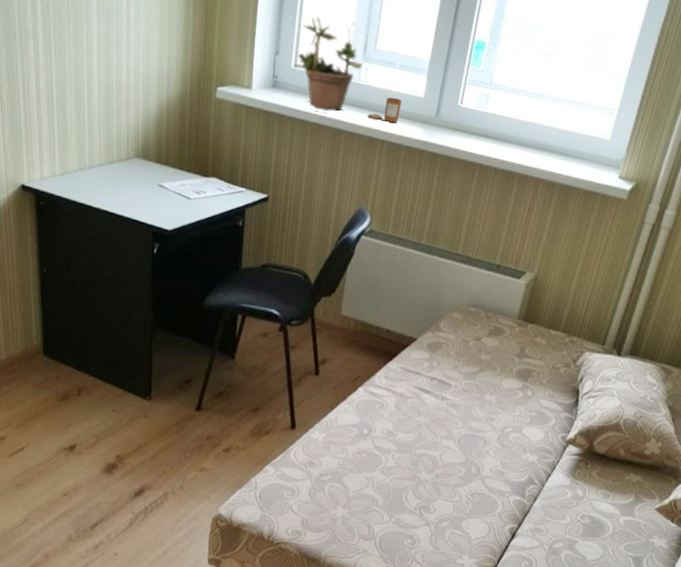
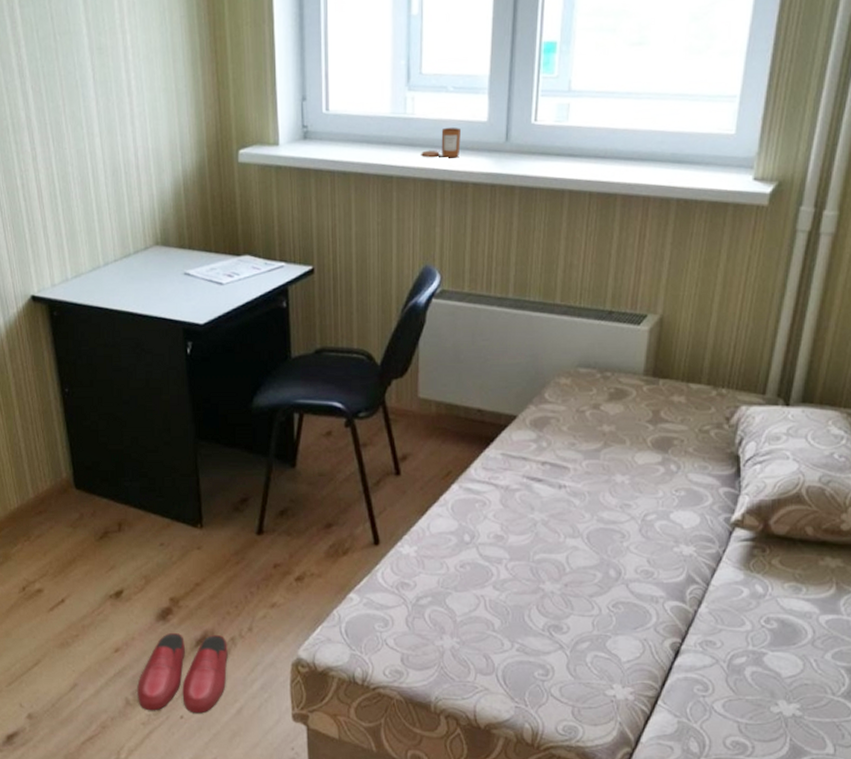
slippers: none [79,483,161,552] -> present [137,632,228,714]
potted plant: present [294,17,363,113] -> none [325,48,408,158]

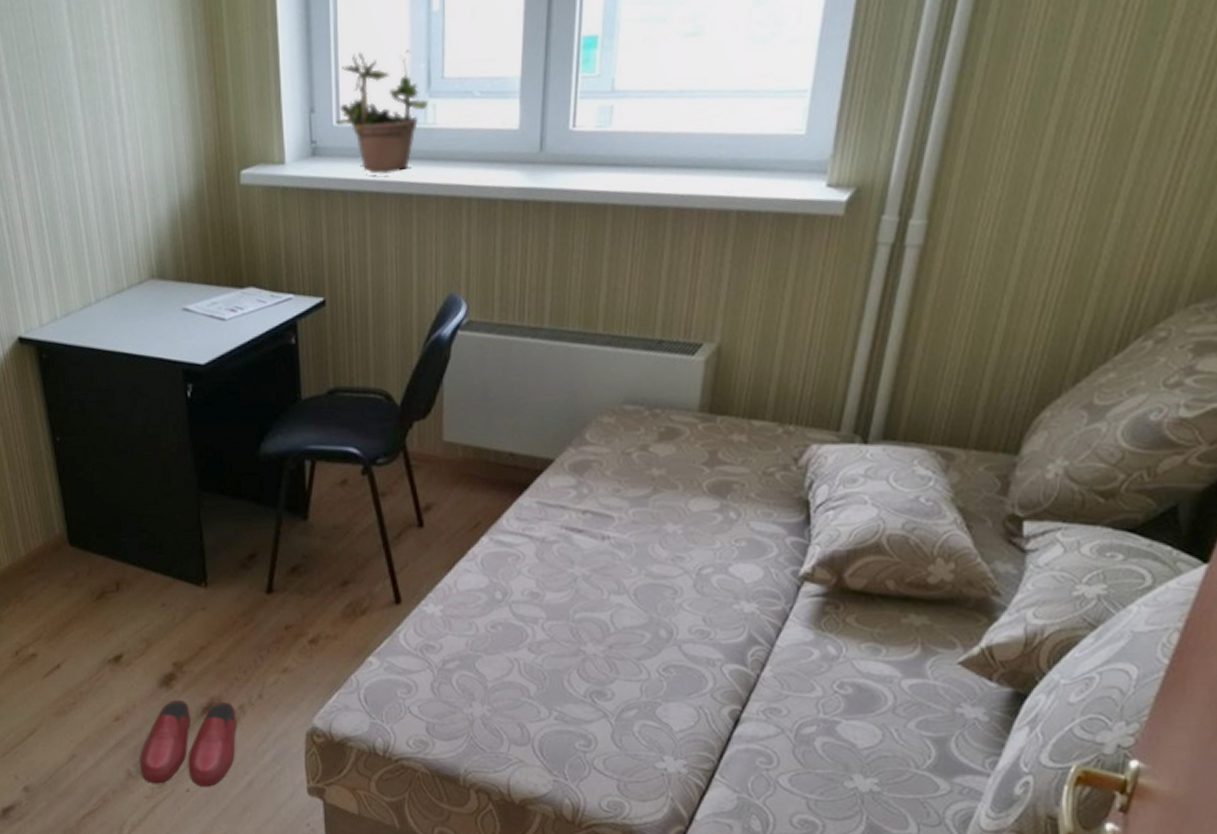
potted plant: none [325,48,408,158] -> present [336,50,428,175]
candle: present [421,128,461,158] -> none [444,137,489,173]

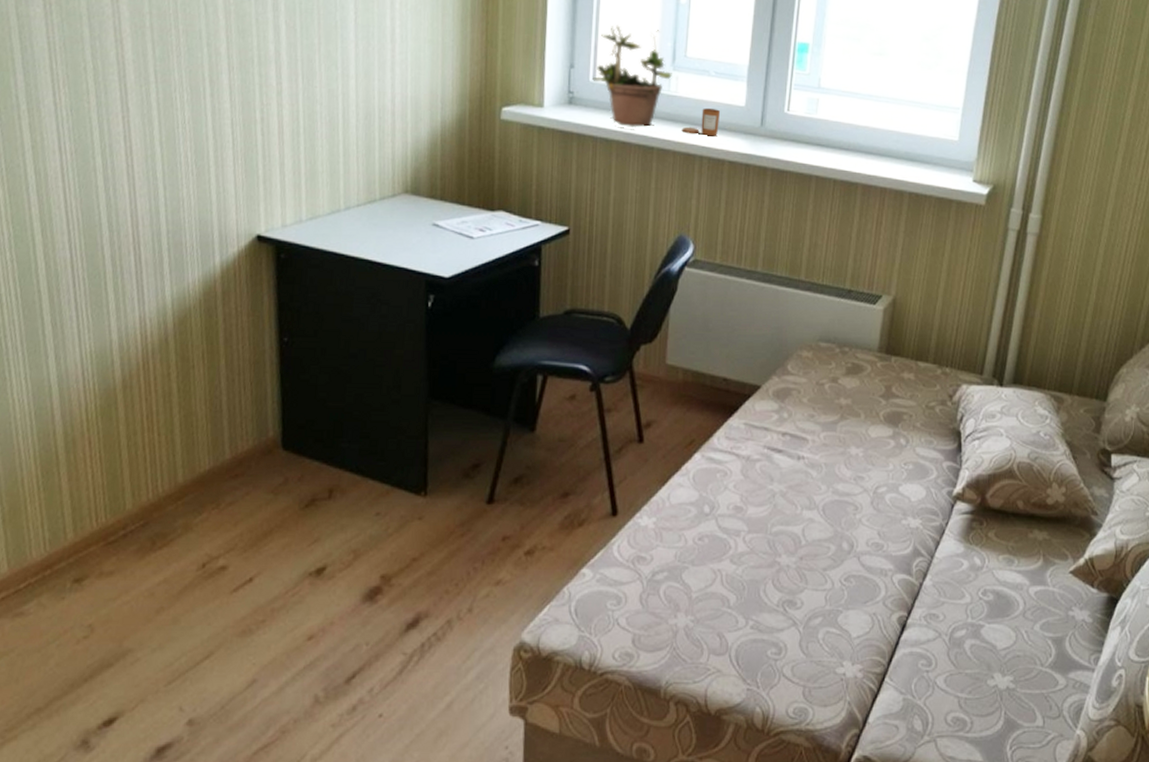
slippers: present [140,699,237,787] -> none [329,615,443,711]
candle: none [444,137,489,173] -> present [681,108,720,137]

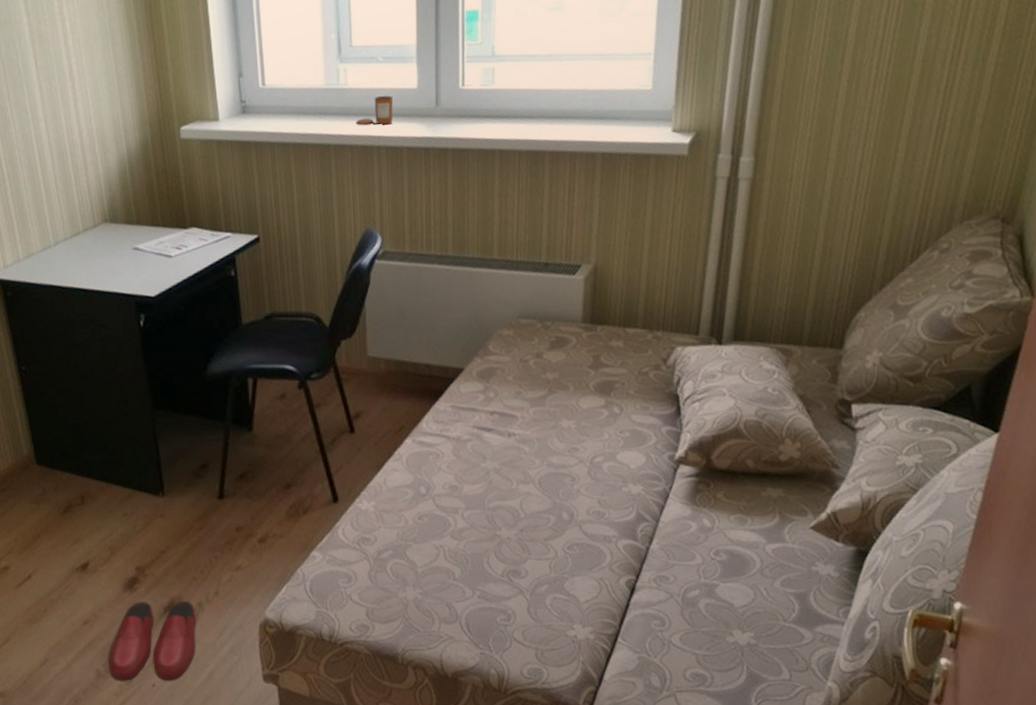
slippers: none [329,615,443,711] -> present [108,601,196,681]
potted plant: present [592,25,672,129] -> none [262,23,340,129]

